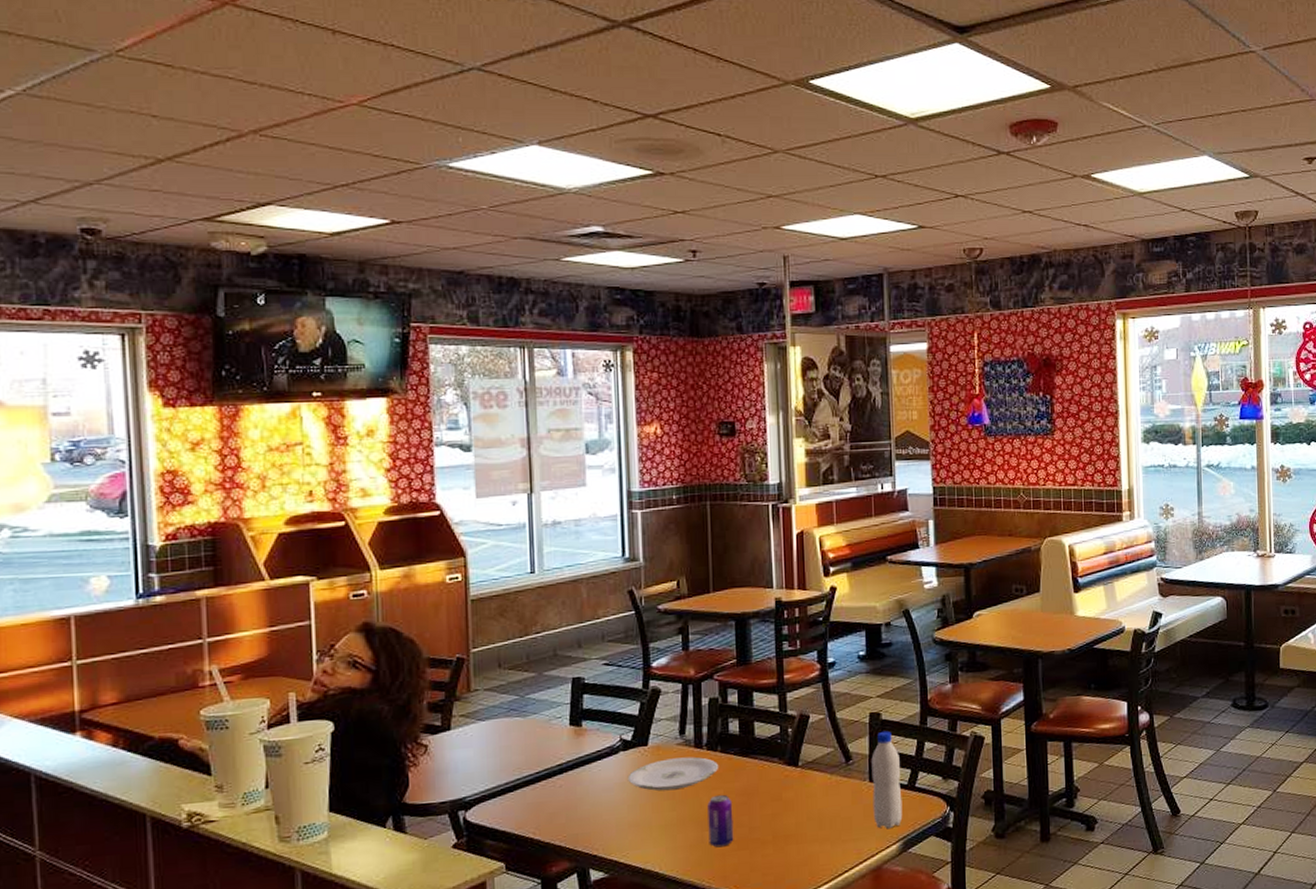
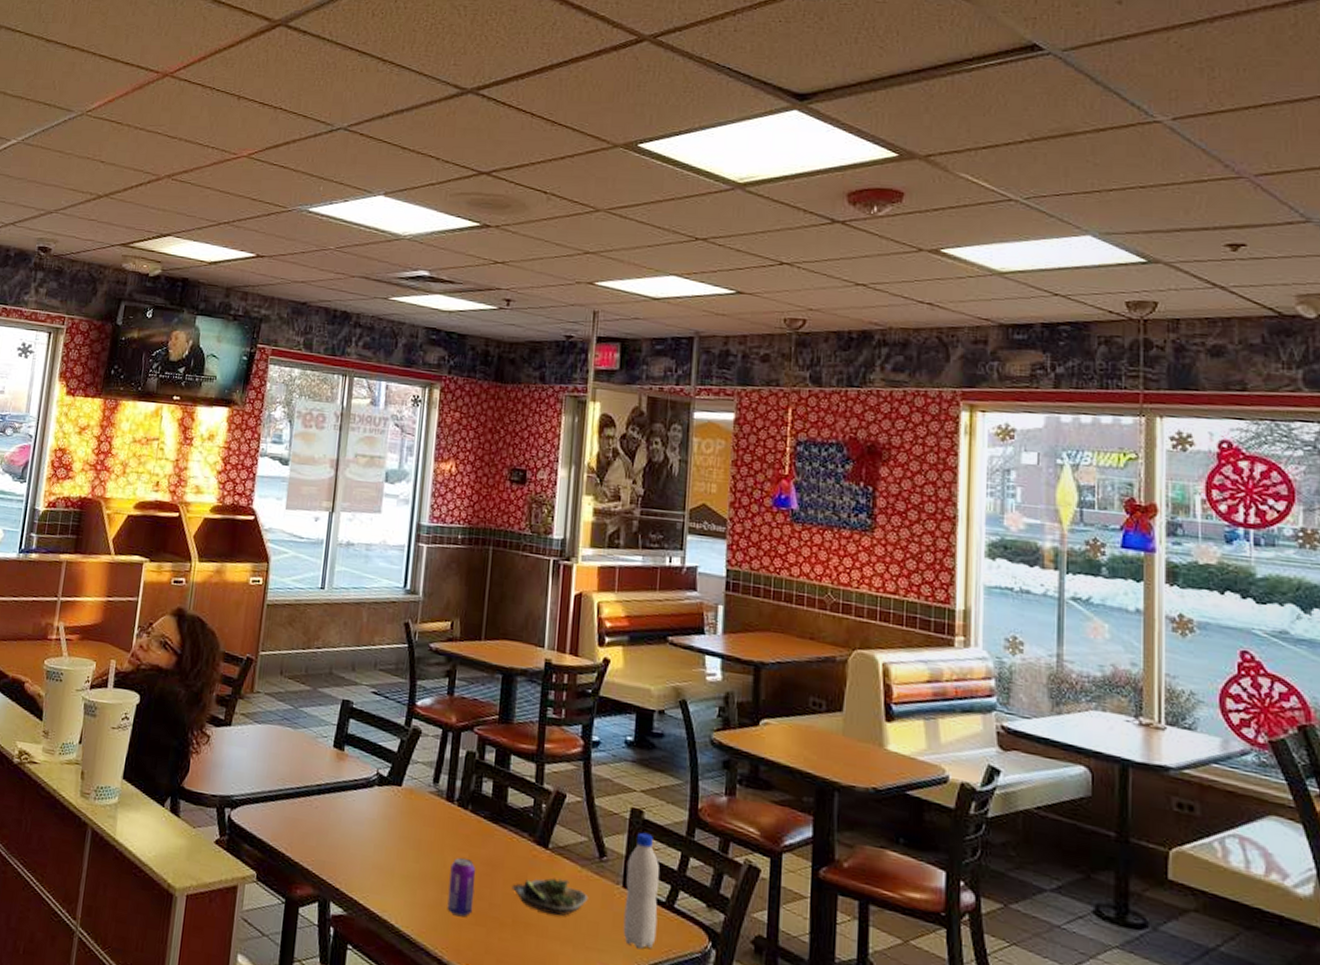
plate: present [627,756,718,791] -> none [378,805,467,841]
salad plate: none [768,789,840,822] -> present [511,877,589,916]

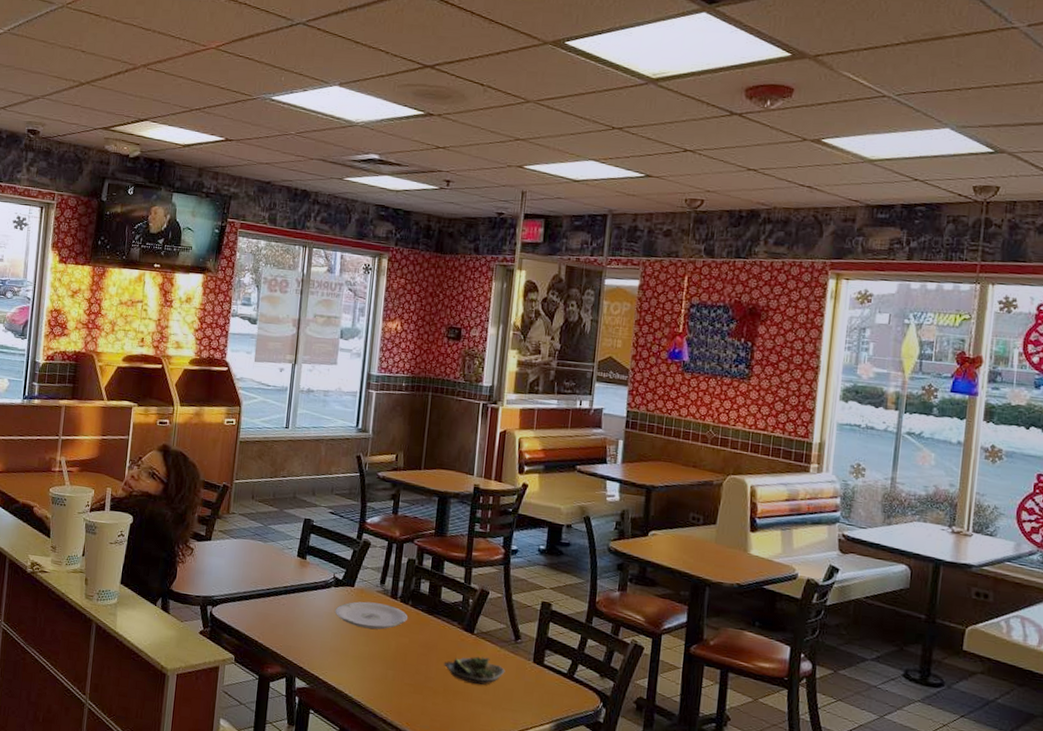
plate: none [378,805,467,841] -> present [335,601,408,630]
beverage can: present [447,857,476,917] -> none [391,641,415,687]
water bottle: present [623,832,659,949] -> none [532,620,563,709]

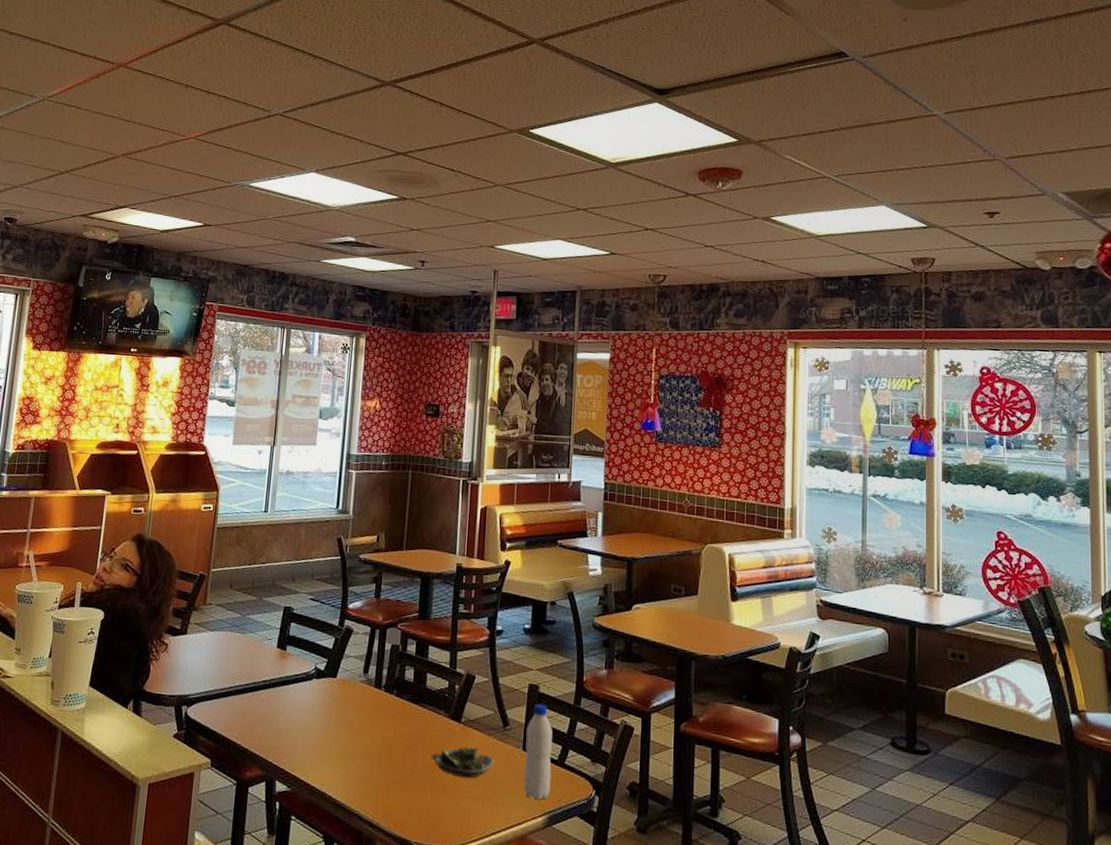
plate: present [335,601,408,630] -> none [316,693,392,723]
water bottle: none [532,620,563,709] -> present [523,703,552,801]

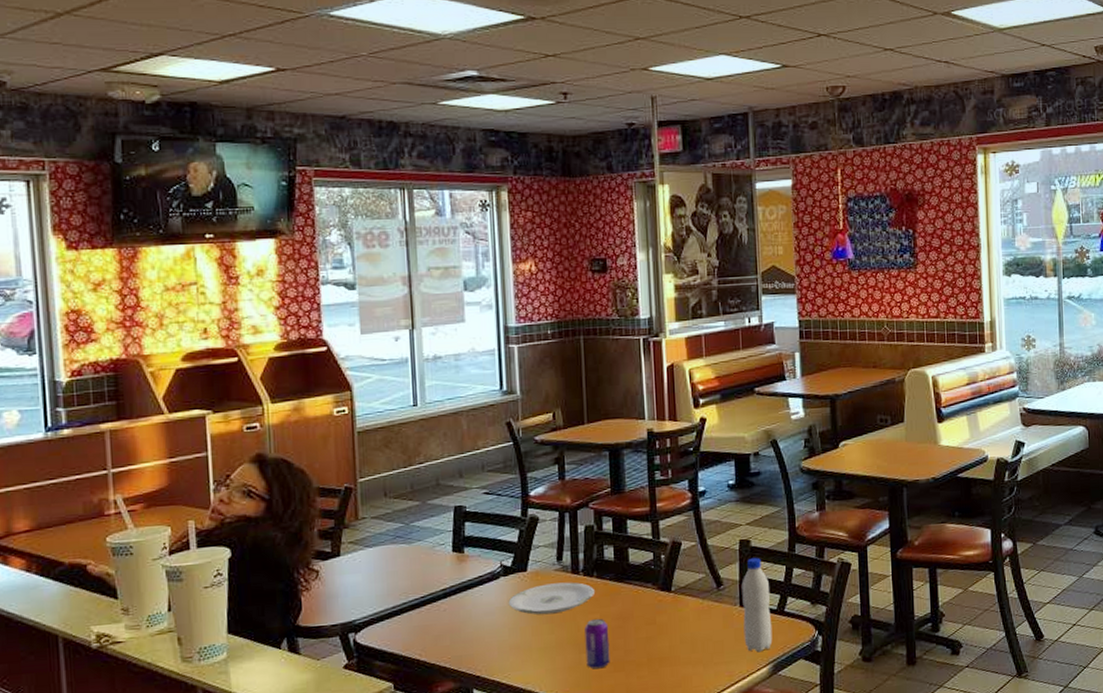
plate: none [316,693,392,723] -> present [508,582,594,615]
beverage can: none [376,734,401,785] -> present [584,618,610,669]
salad plate: present [430,746,495,778] -> none [643,613,712,645]

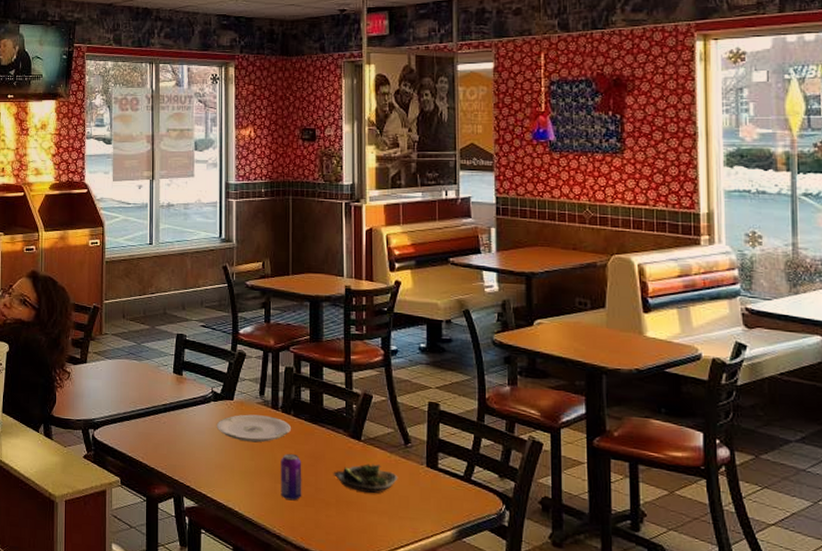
salad plate: none [643,613,712,645] -> present [333,463,398,493]
water bottle: present [742,557,773,653] -> none [429,421,458,515]

